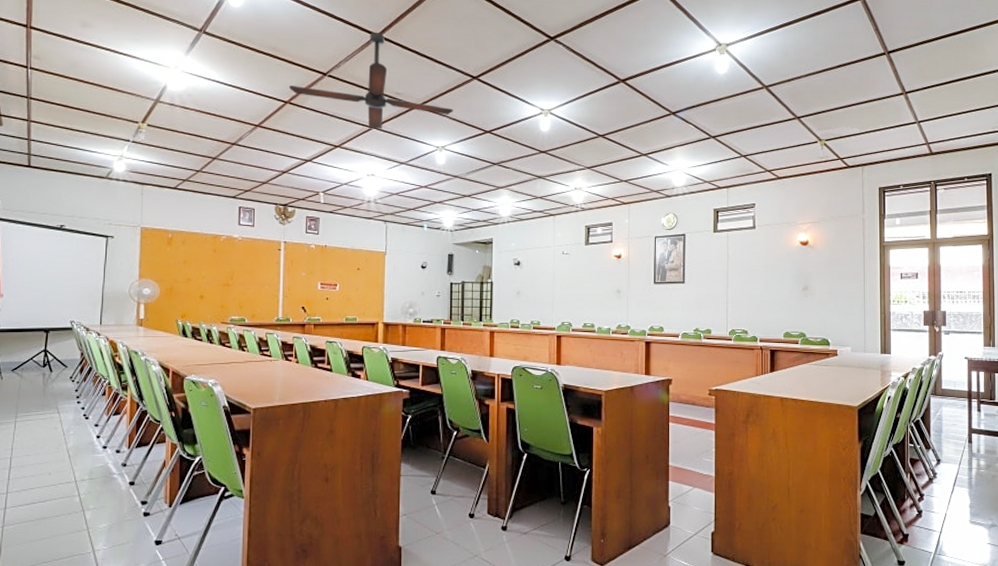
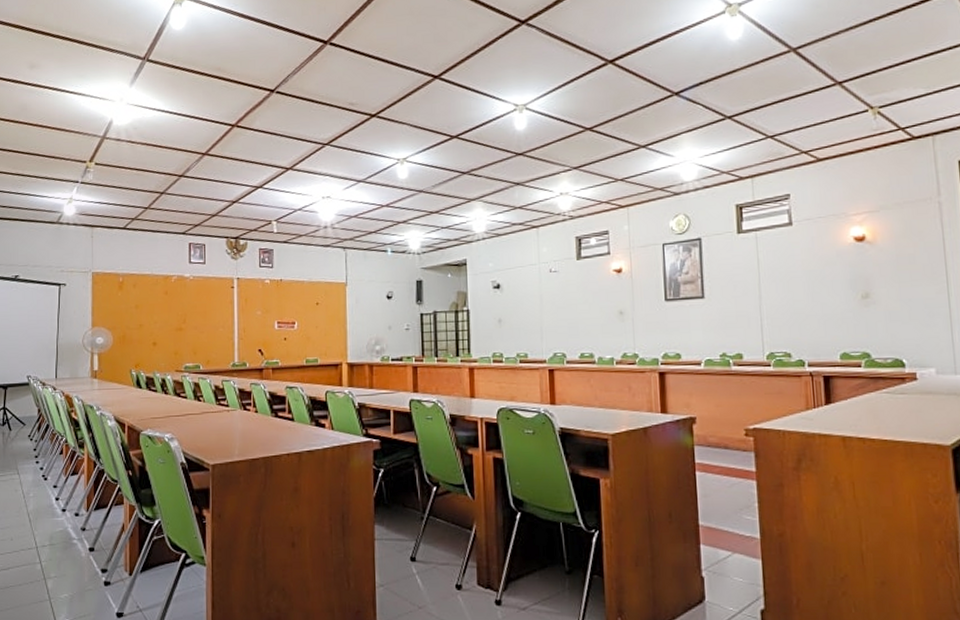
ceiling fan: present [288,32,453,129] -> none [235,38,414,146]

